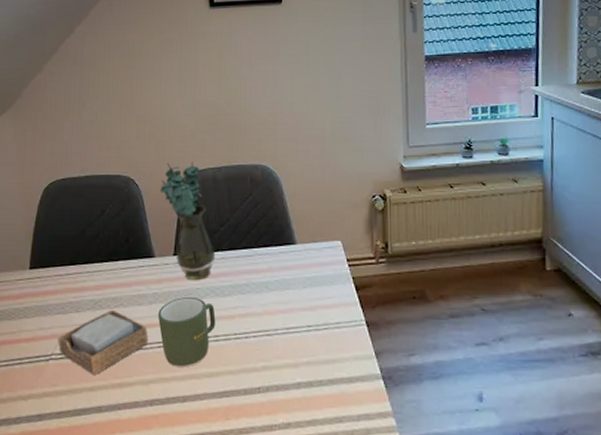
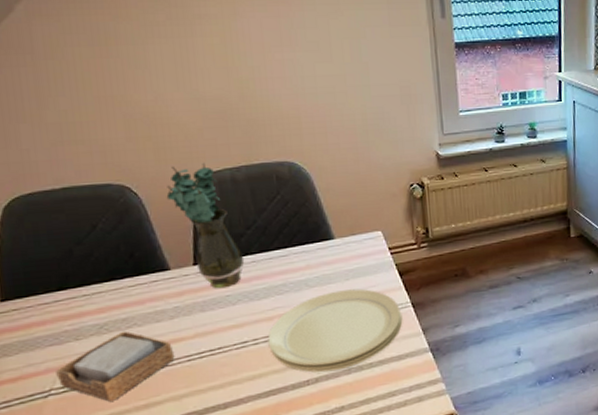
mug: present [158,296,216,368] -> none [183,304,253,377]
plate: none [227,298,356,383] -> present [267,289,403,373]

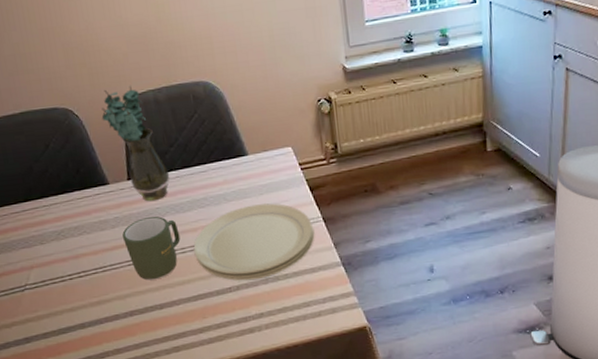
napkin holder: present [56,331,175,402] -> none [28,237,118,297]
mug: none [183,304,253,377] -> present [122,216,181,281]

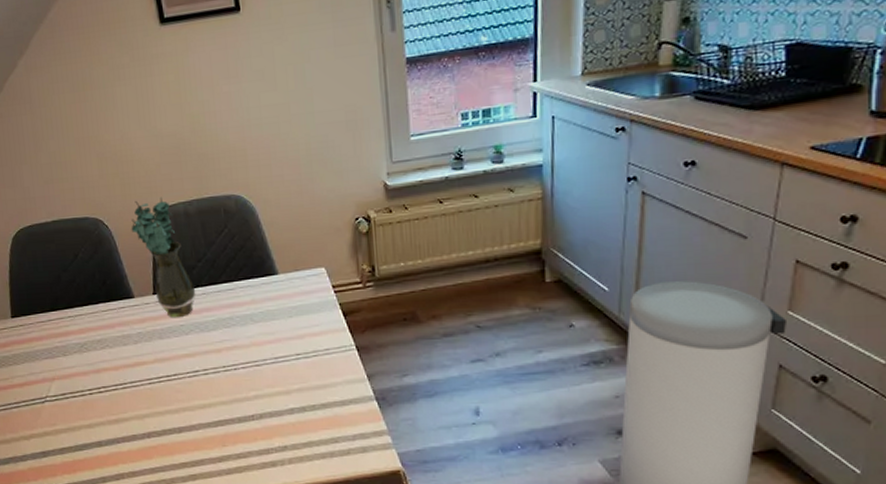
mug: present [122,216,181,281] -> none [145,333,203,401]
plate: present [193,203,315,281] -> none [216,327,347,409]

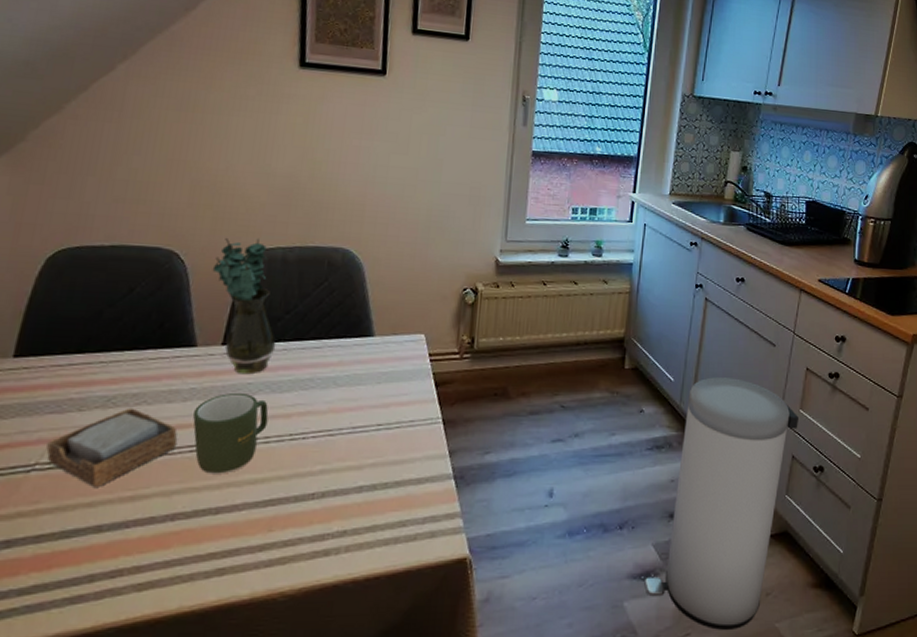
napkin holder: none [50,351,139,413] -> present [46,407,178,487]
mug: none [145,333,203,401] -> present [193,392,269,474]

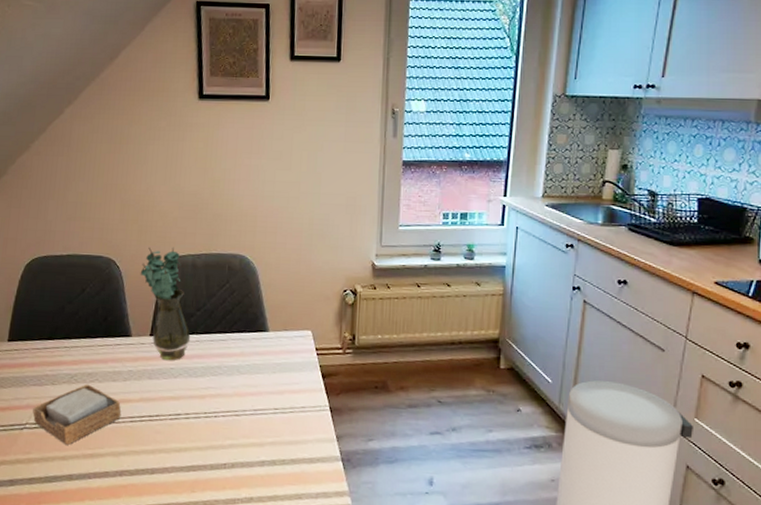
mug: present [193,392,269,474] -> none [131,375,188,442]

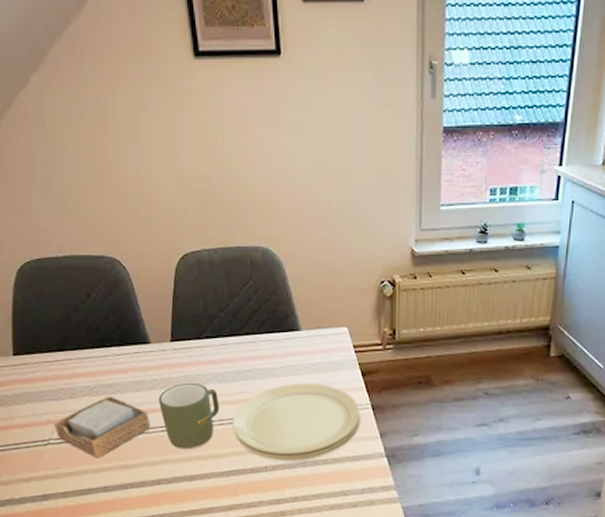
mug: none [131,375,188,442] -> present [159,382,220,450]
vase: present [140,247,191,361] -> none [150,241,216,367]
plate: none [197,381,320,461] -> present [232,383,361,462]

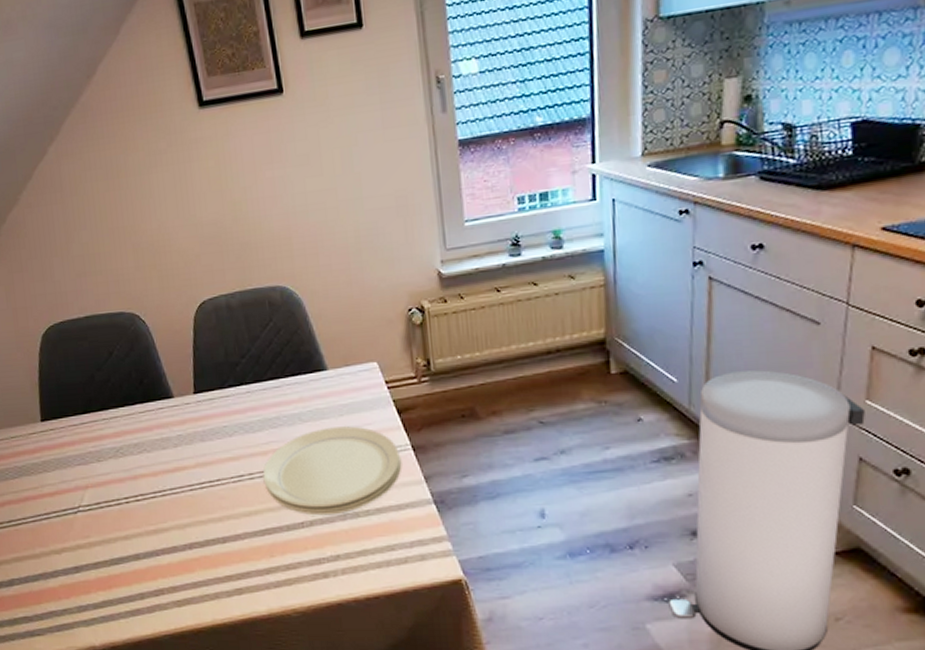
napkin holder: present [54,395,151,458] -> none [83,455,179,523]
mug: present [159,382,220,450] -> none [185,435,249,509]

